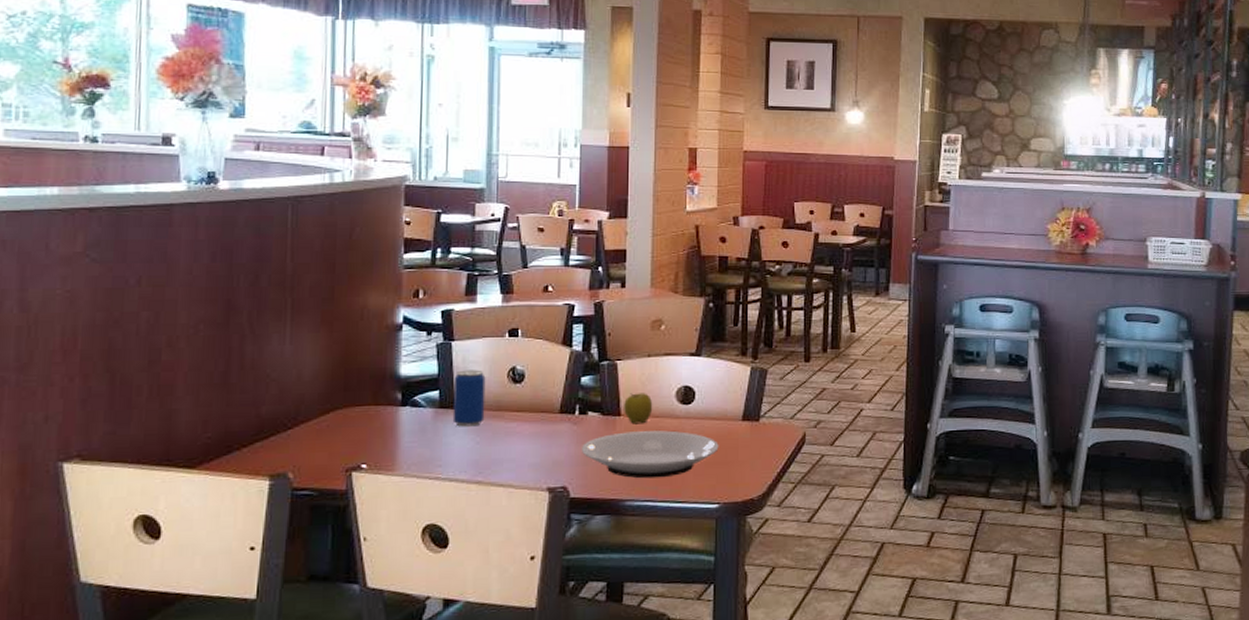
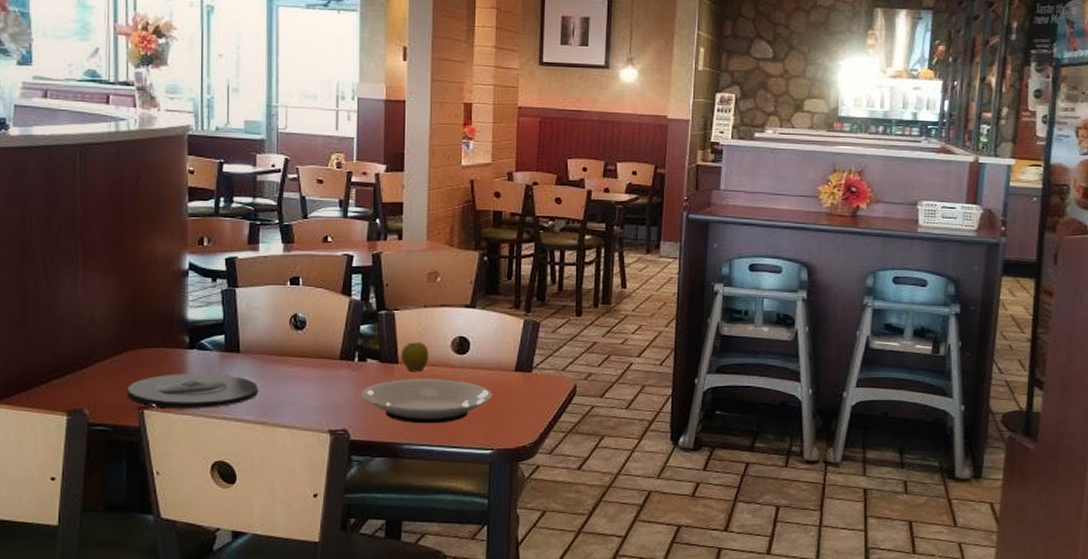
plate: none [334,431,473,470] -> present [127,373,258,409]
beverage can: present [452,370,486,427] -> none [238,316,269,370]

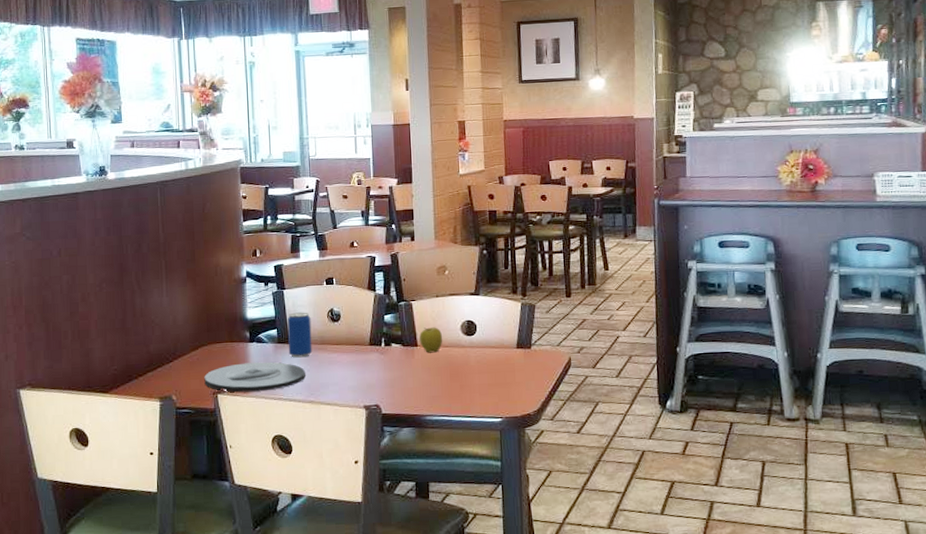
beverage can: none [238,316,269,370] -> present [287,312,313,358]
plate: present [360,379,493,424] -> none [388,358,499,398]

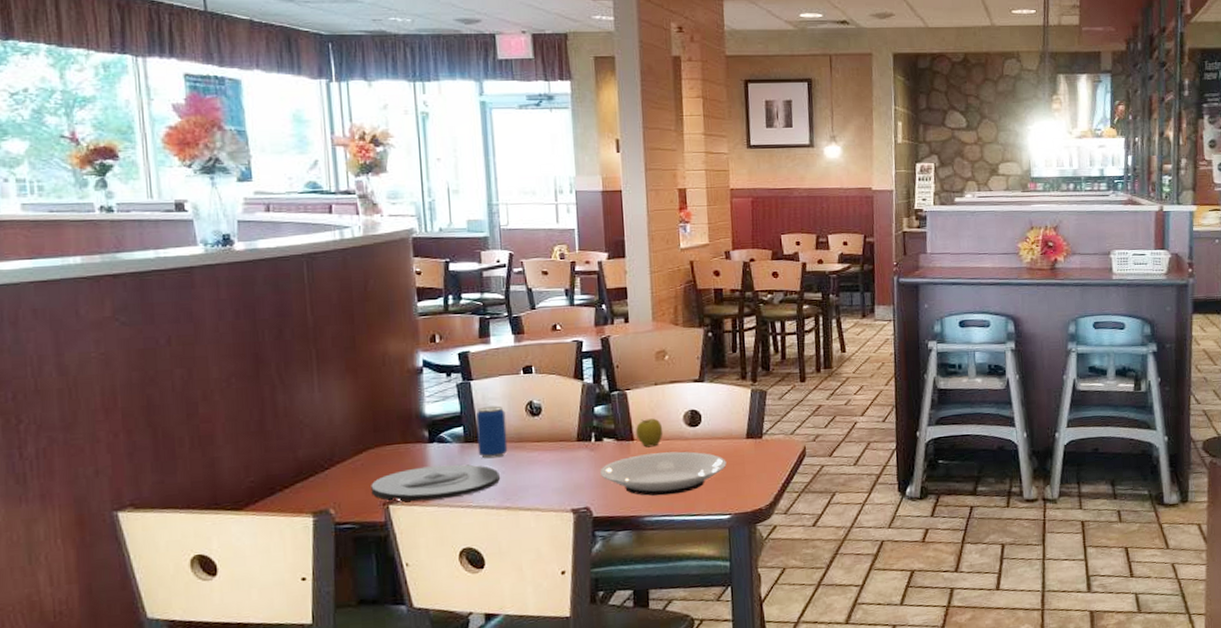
plate: none [388,358,499,398] -> present [599,451,727,496]

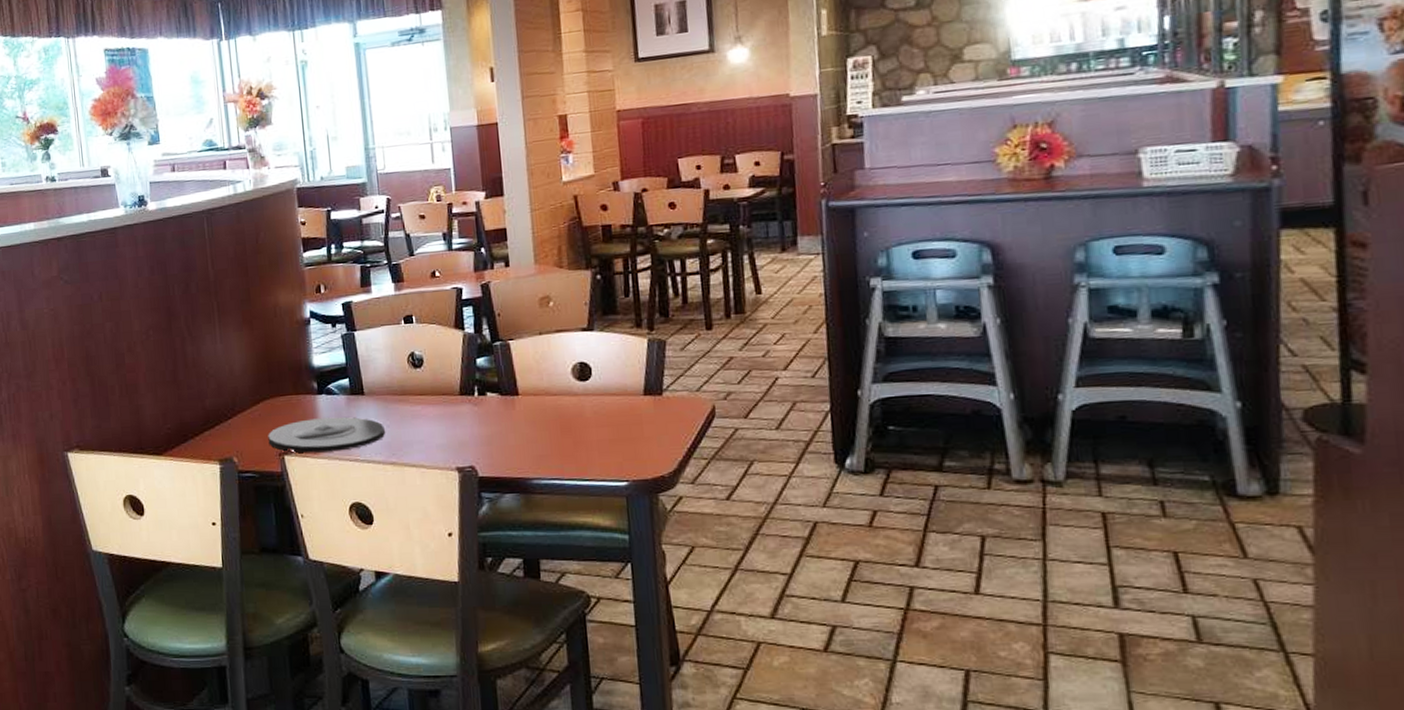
beverage can: present [475,405,508,459] -> none [360,357,392,412]
plate: present [599,451,727,496] -> none [483,408,622,457]
apple: present [636,418,663,448] -> none [520,371,550,403]

